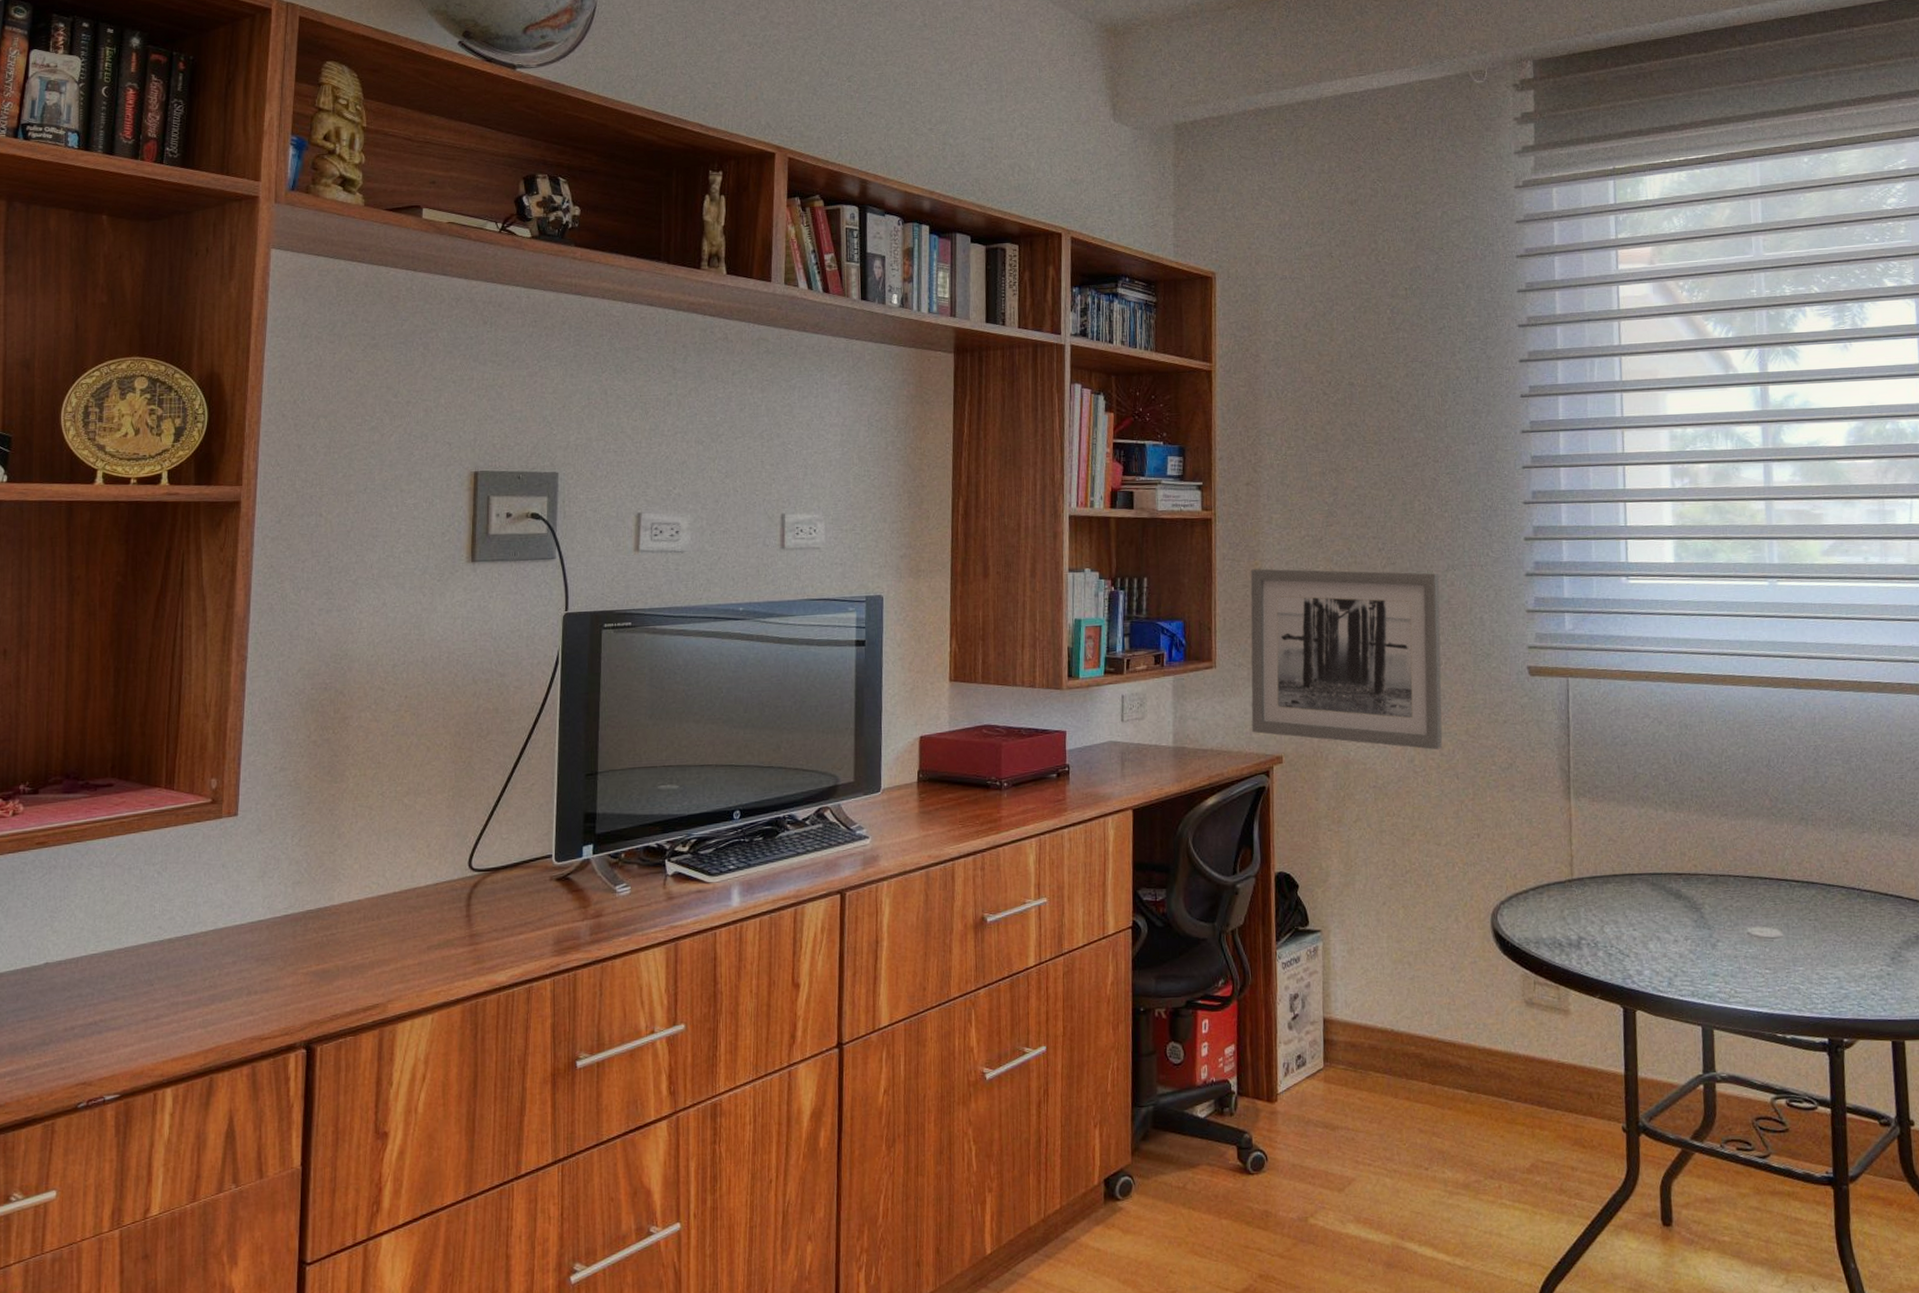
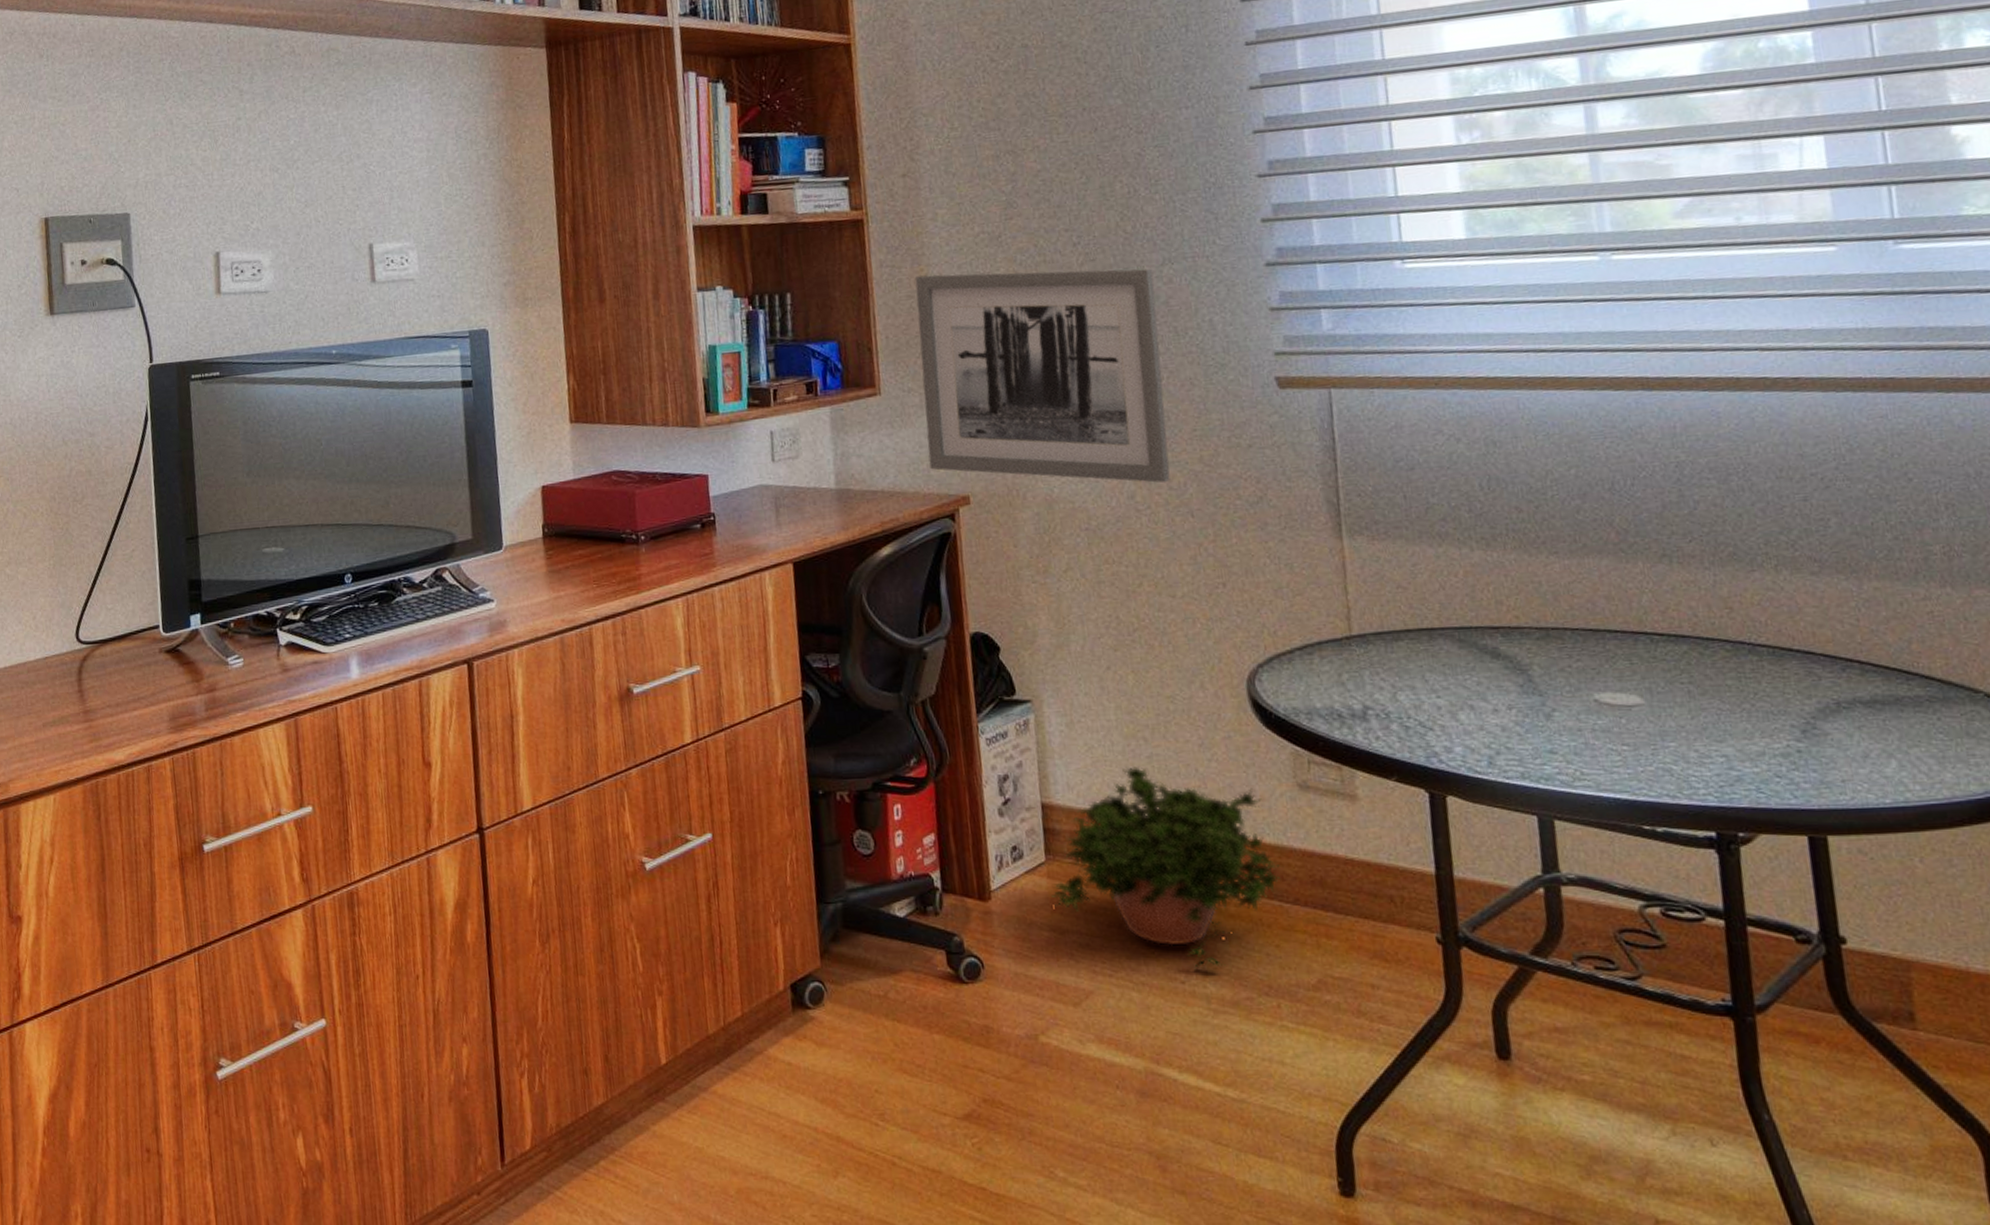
potted plant: none [1326,986,1508,1159] -> present [1051,766,1281,971]

